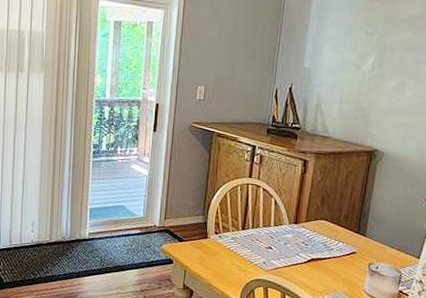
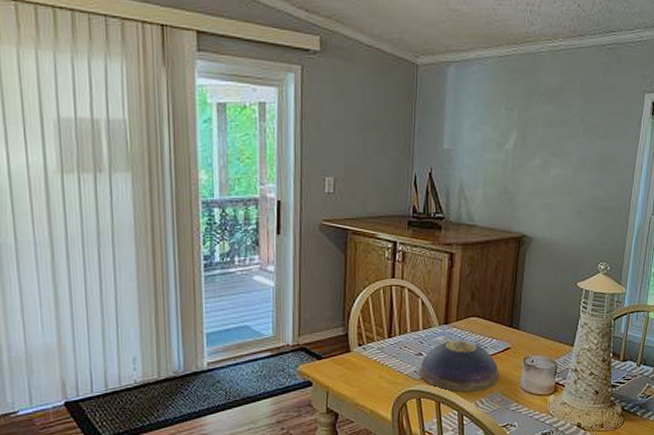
decorative bowl: none [268,239,344,289] -> present [419,340,499,393]

